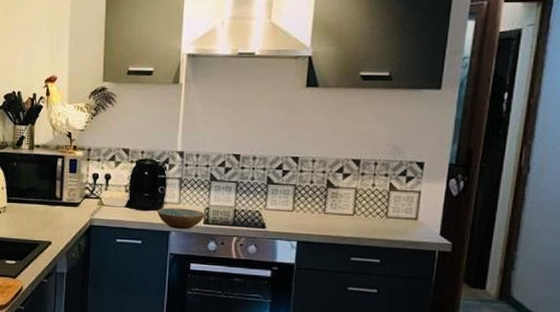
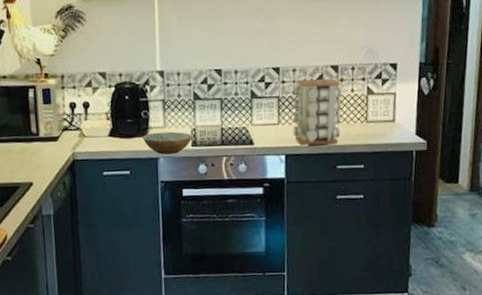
spice rack: none [307,162,362,236] -> present [293,69,342,146]

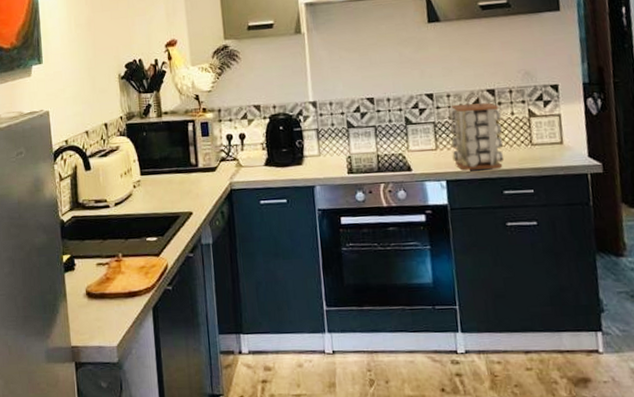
bowl: present [142,131,192,155] -> none [297,159,348,183]

